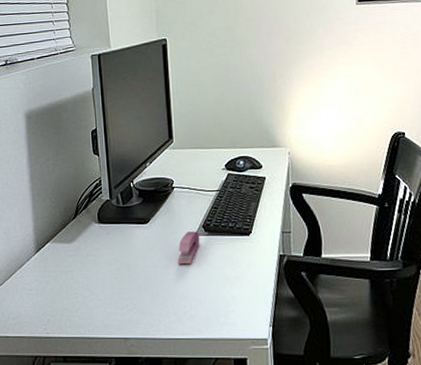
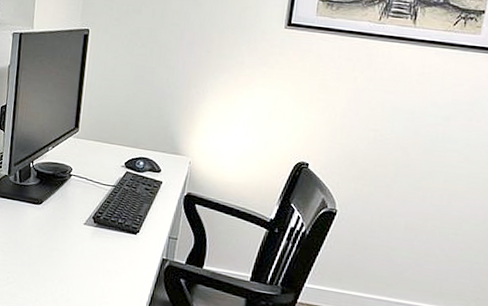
stapler: present [177,231,200,265] -> none [62,219,89,251]

